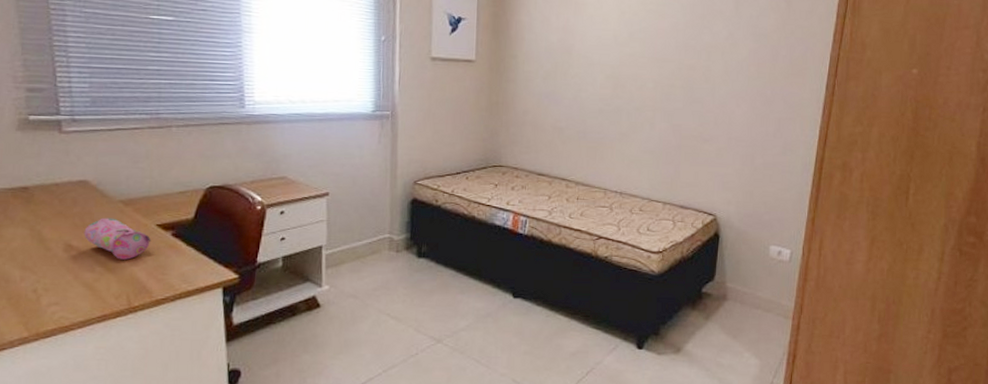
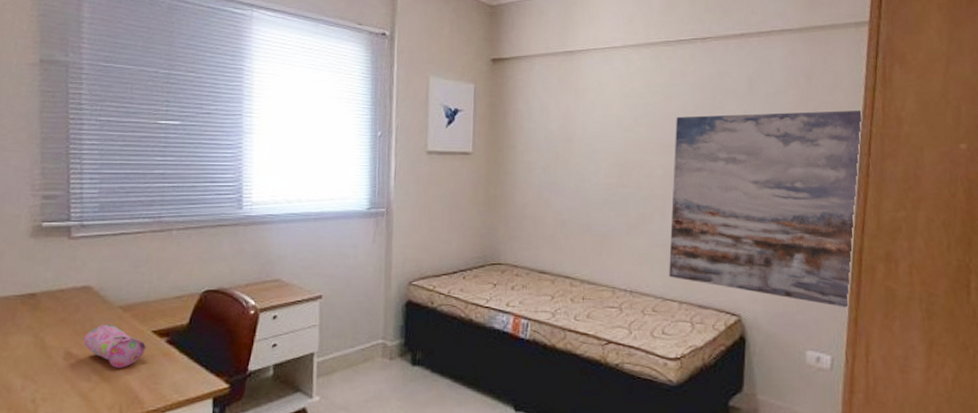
wall art: none [655,34,834,209] -> present [669,111,863,308]

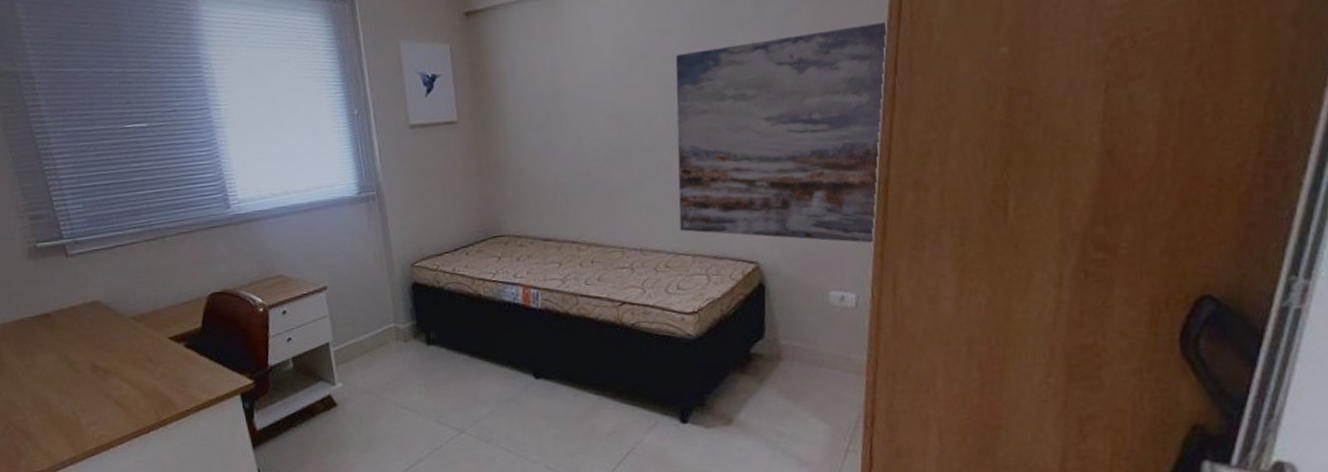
pencil case: present [83,324,147,368] -> none [105,335,167,375]

